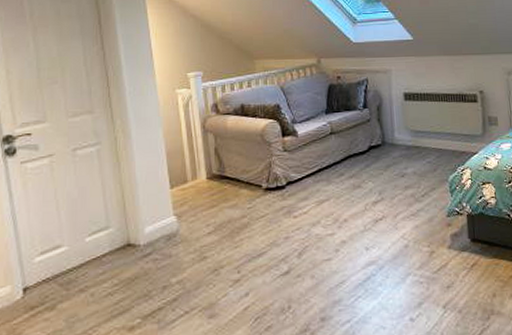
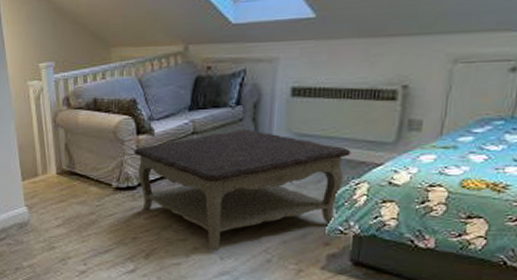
coffee table: none [280,128,454,243] -> present [134,130,351,252]

